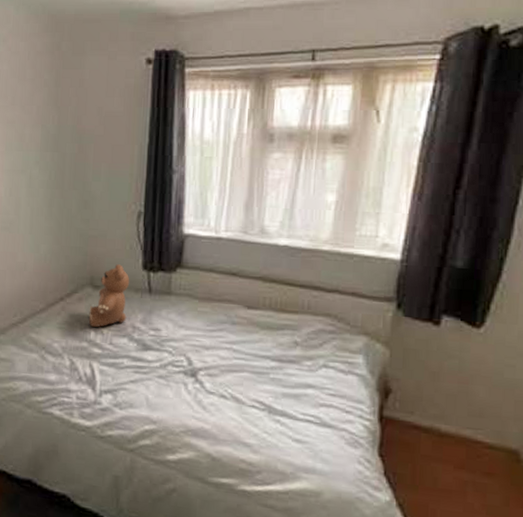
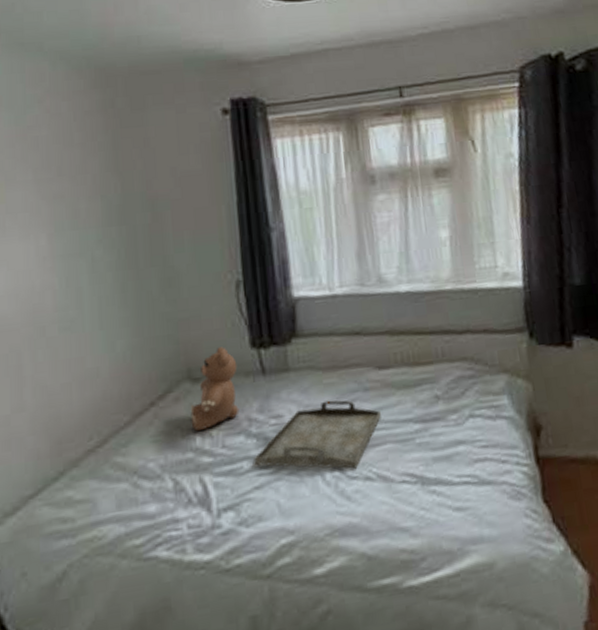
serving tray: none [132,325,243,386] -> present [254,400,381,469]

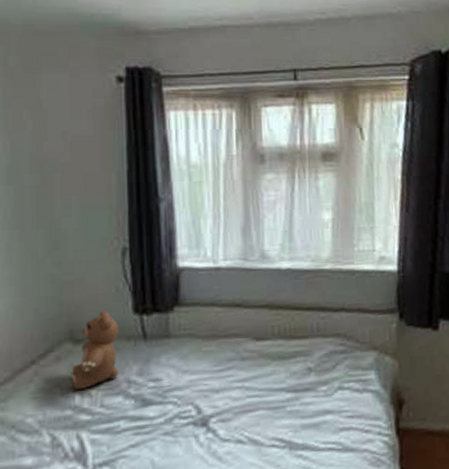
serving tray: present [254,400,381,469] -> none [131,367,255,432]

